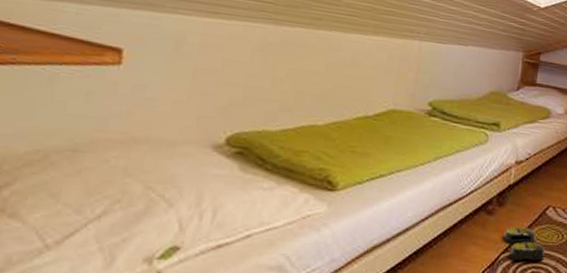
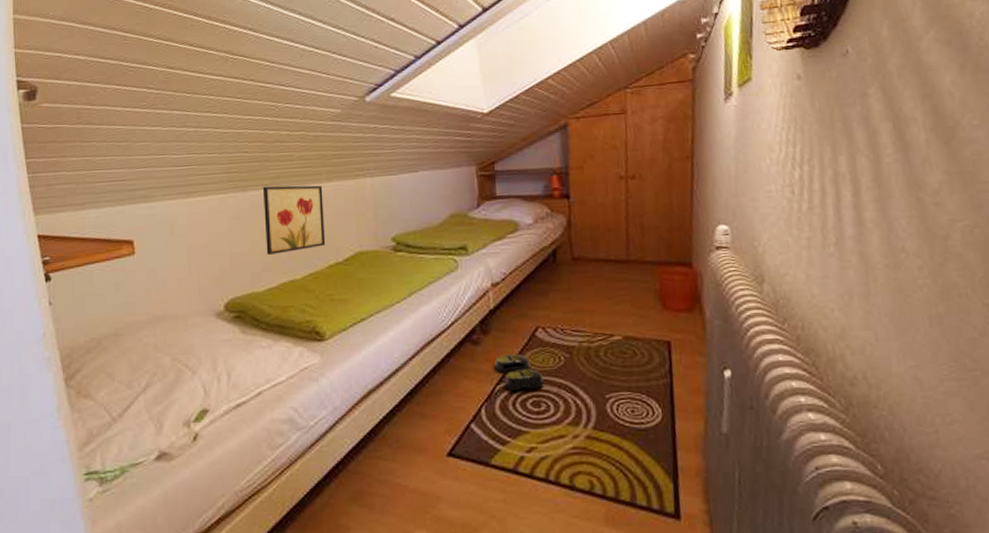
wall art: none [289,24,367,98] -> present [262,185,326,256]

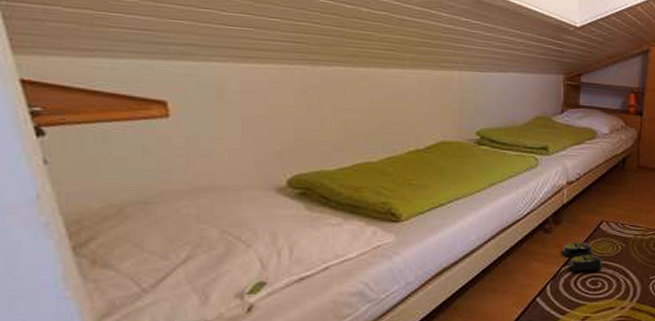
wall art: present [262,185,326,256] -> none [336,63,407,136]

